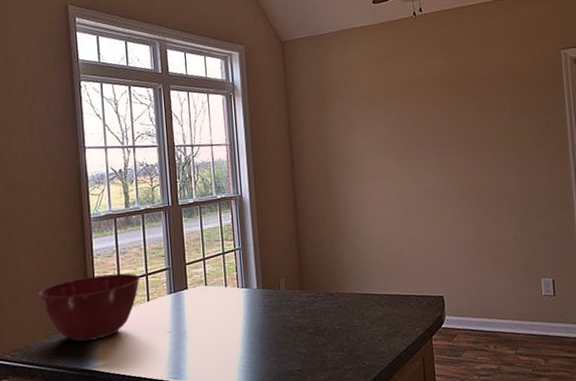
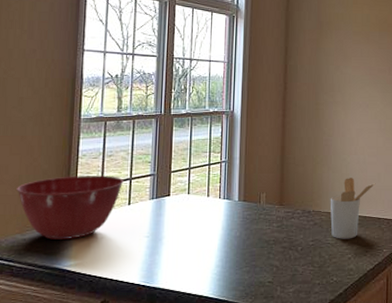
utensil holder: none [352,254,400,321] -> present [330,178,376,239]

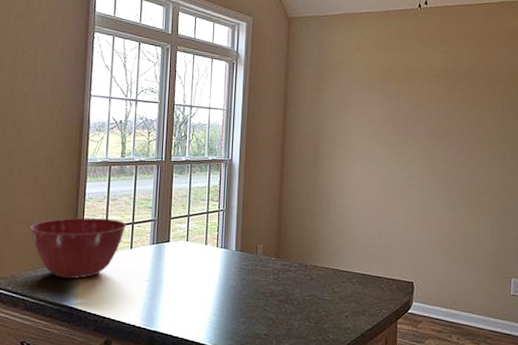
utensil holder: present [330,178,376,239] -> none [327,233,376,297]

